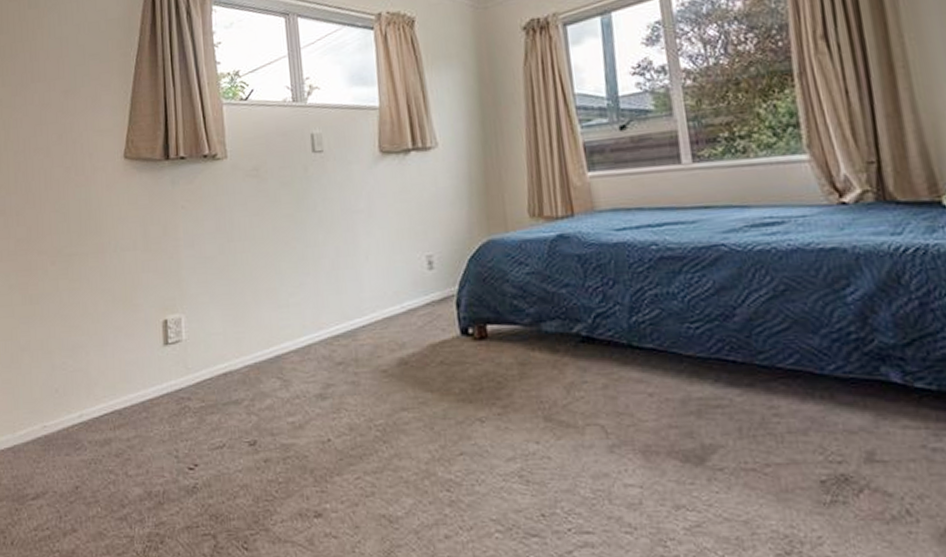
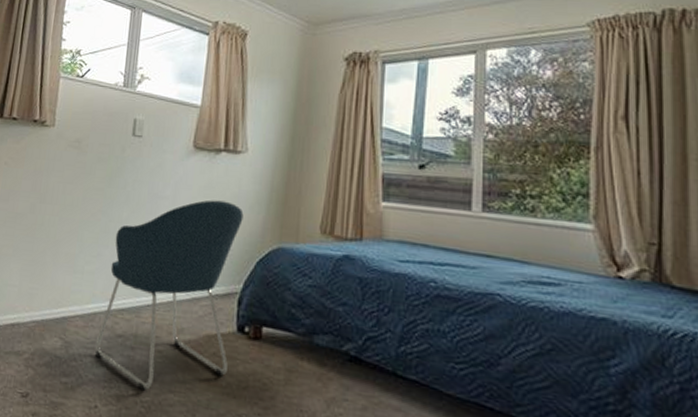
chair: none [315,202,458,414] -> present [94,200,244,391]

